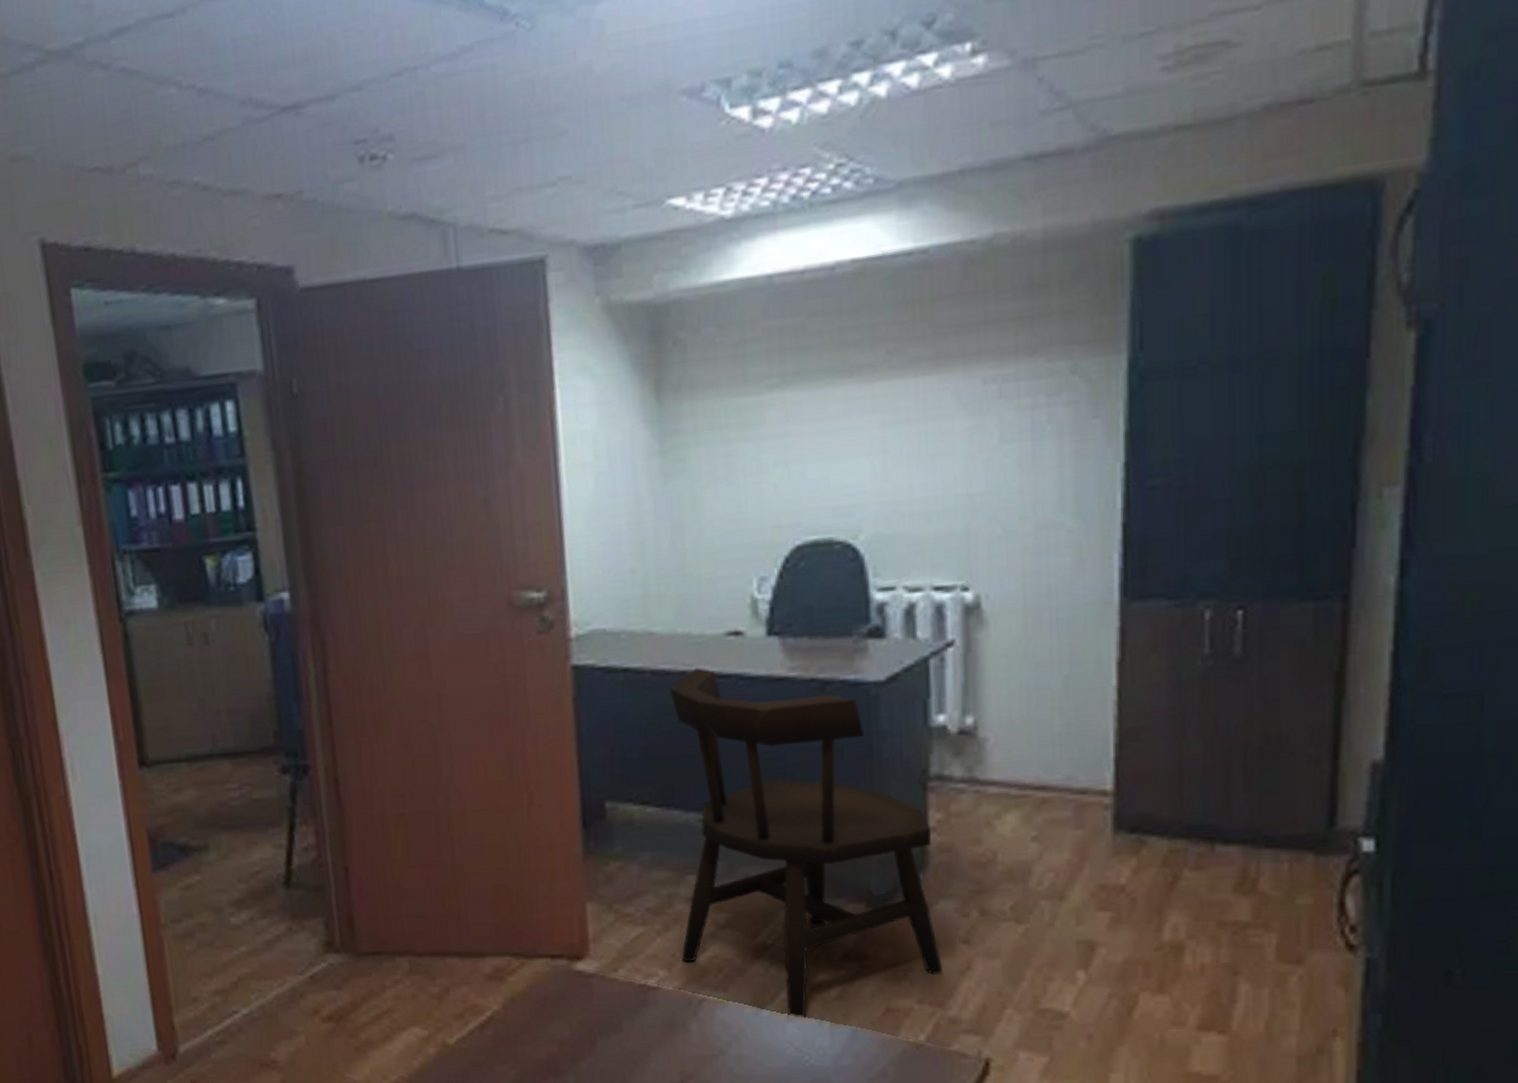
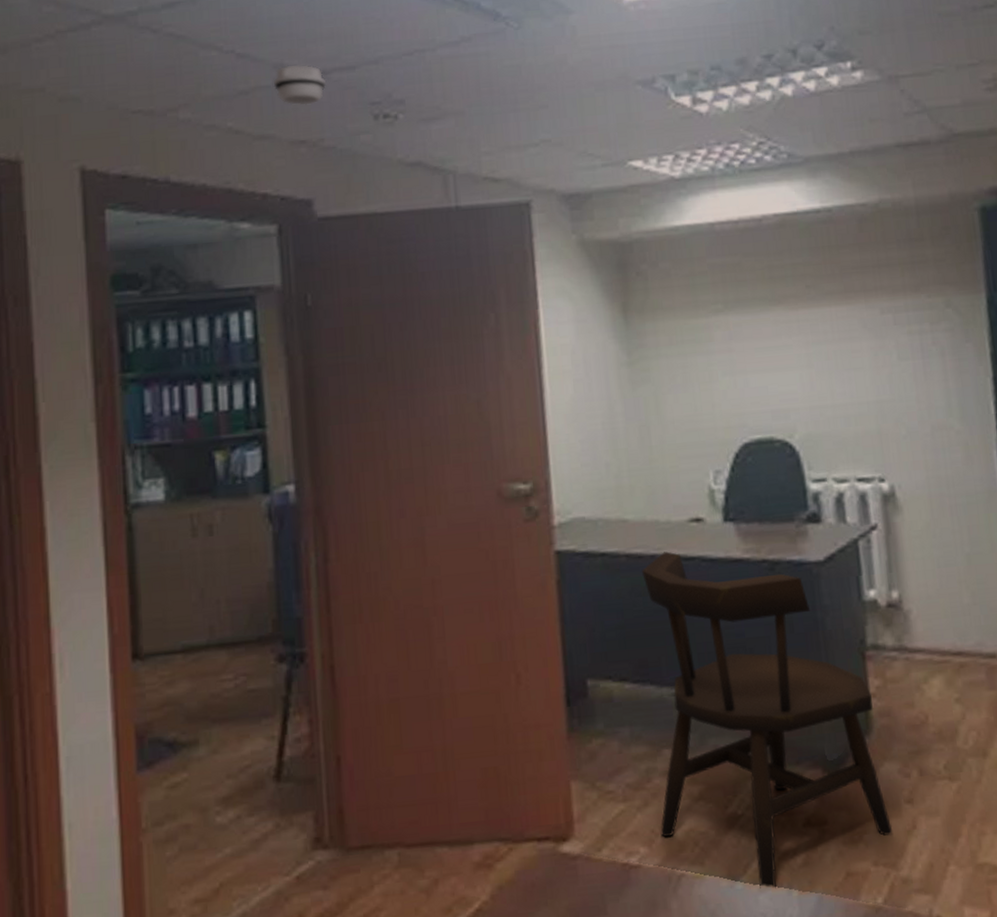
smoke detector: none [242,97,303,151] -> present [273,64,327,106]

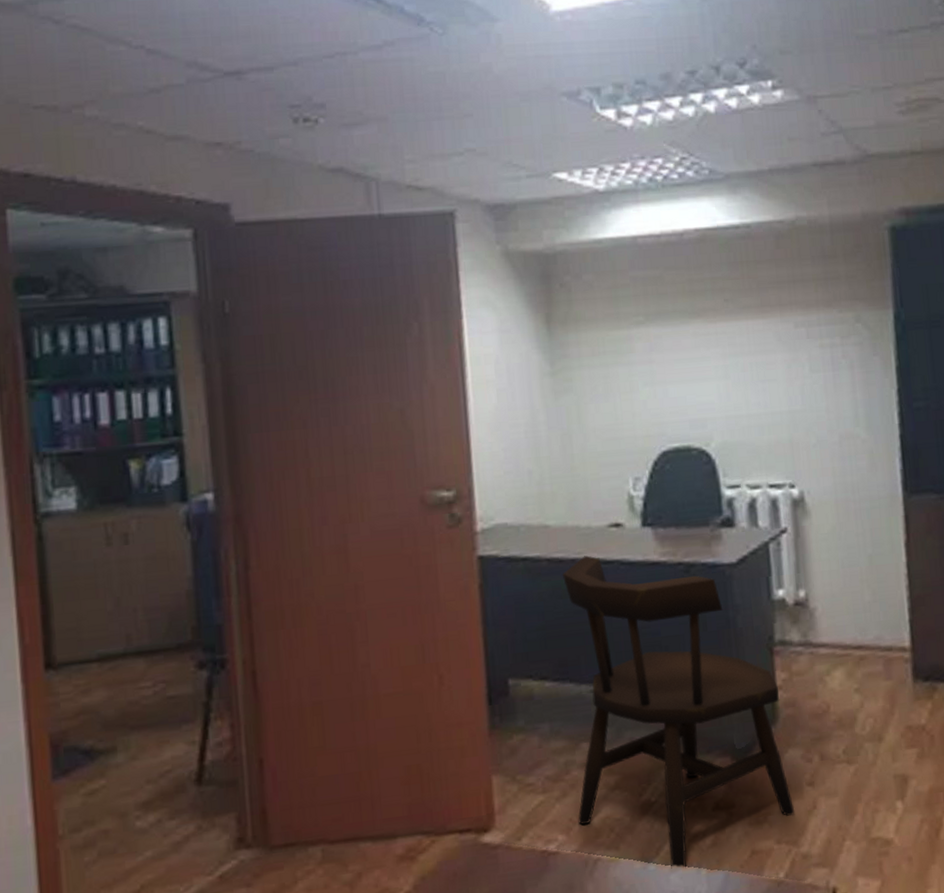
smoke detector: present [273,64,327,106] -> none [186,63,244,106]

